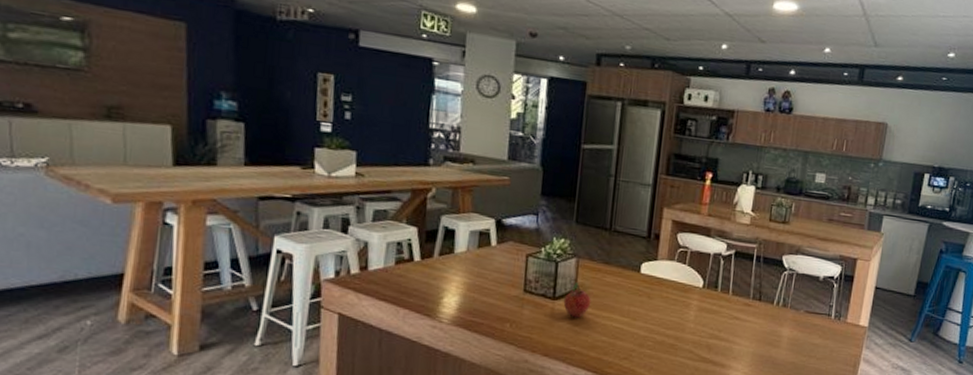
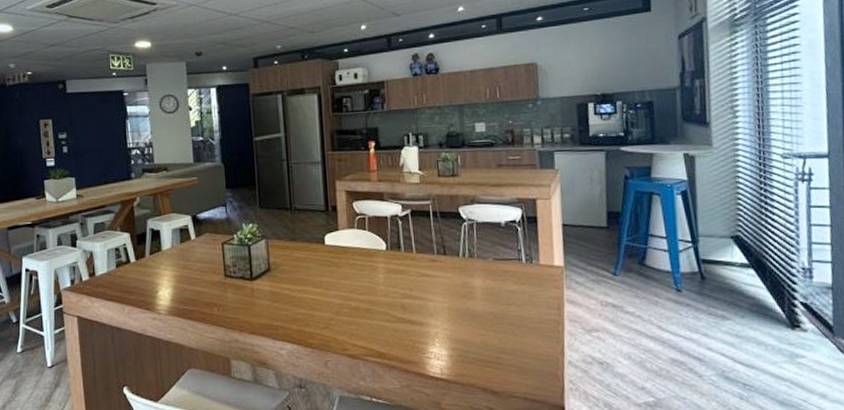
fruit: present [563,282,591,318] -> none [260,262,285,295]

